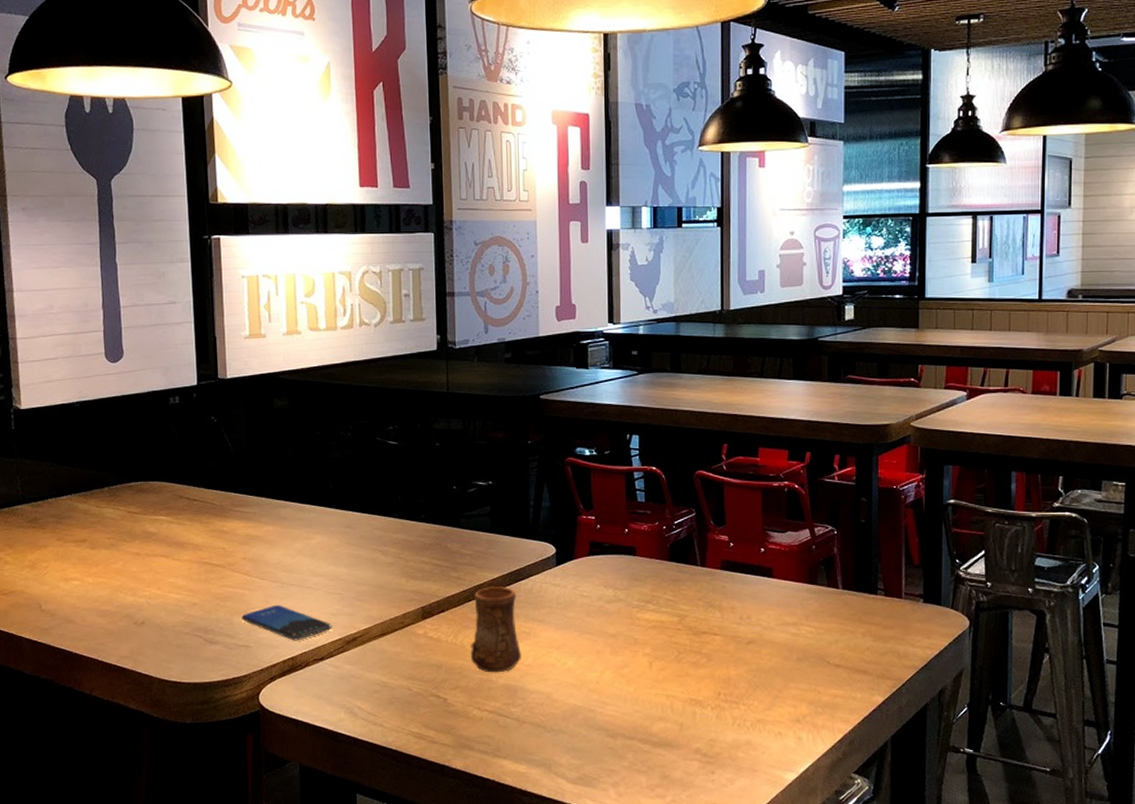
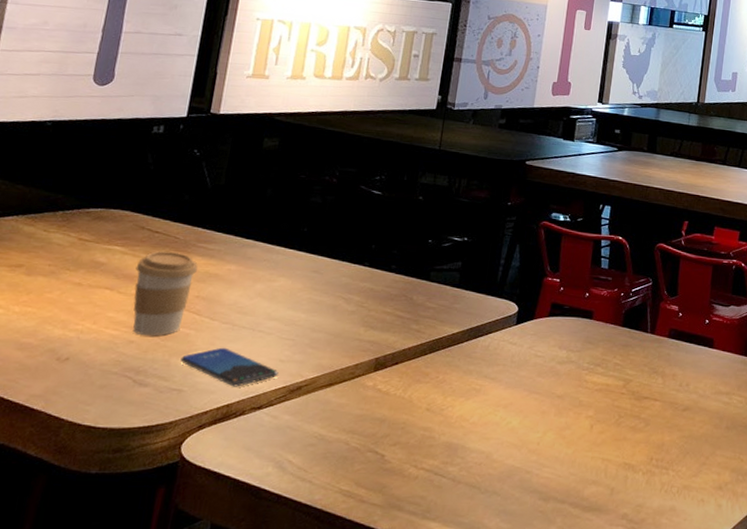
coffee cup: none [183,517,238,598] -> present [133,251,198,336]
cup: present [470,587,522,673] -> none [416,341,473,430]

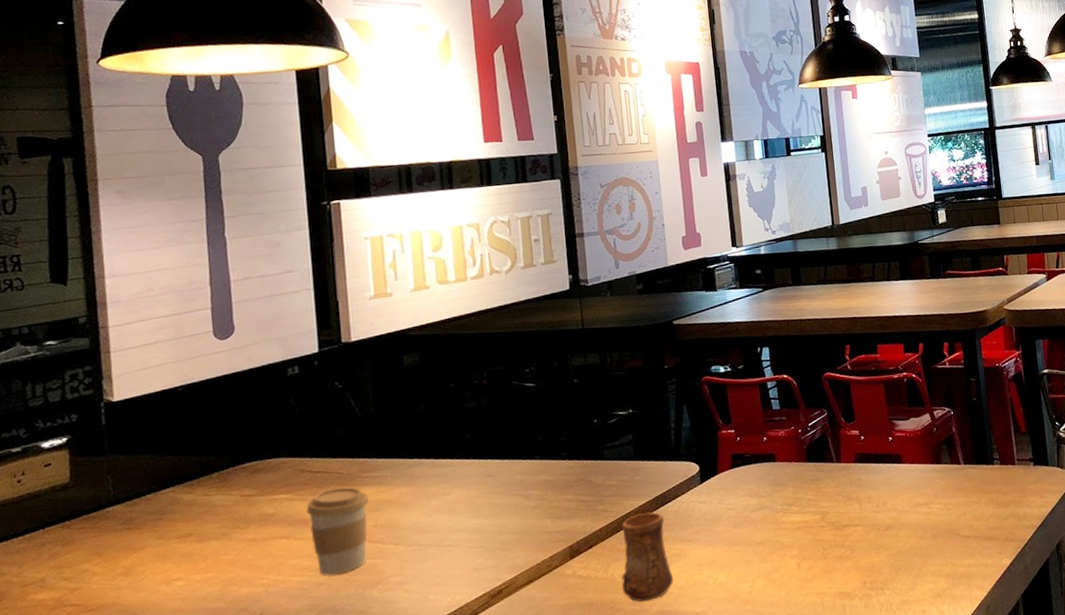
smartphone: present [180,347,279,387] -> none [374,568,476,605]
cup: none [416,341,473,430] -> present [621,512,674,602]

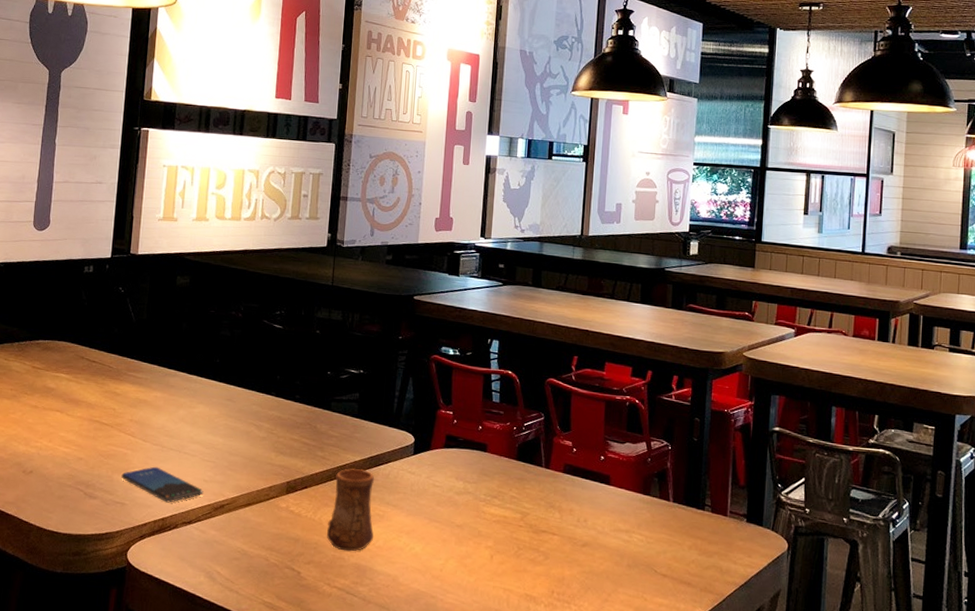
coffee cup: present [306,487,369,576] -> none [79,378,129,455]
smartphone: none [374,568,476,605] -> present [121,466,203,503]

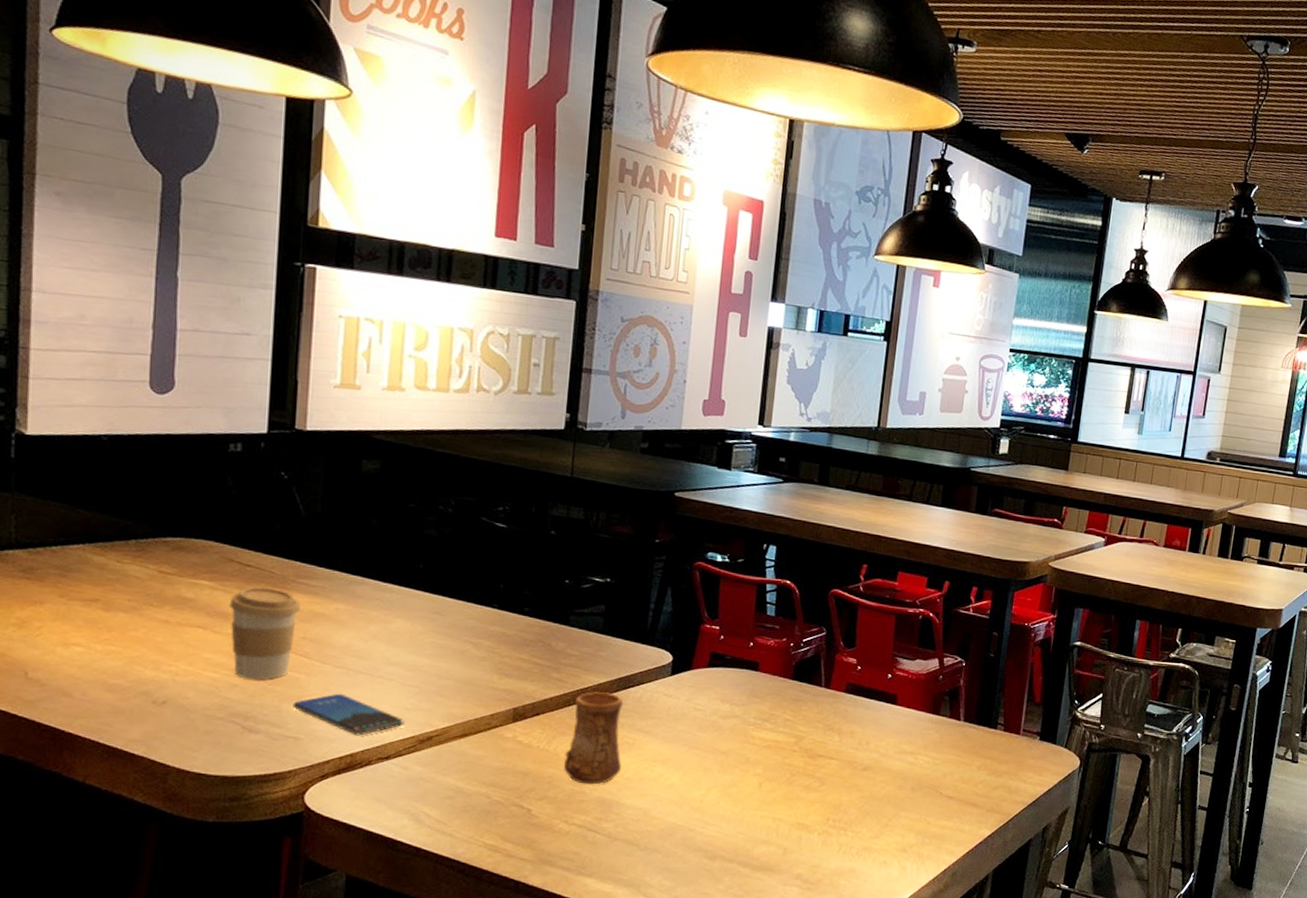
coffee cup: none [79,378,129,455] -> present [229,586,300,680]

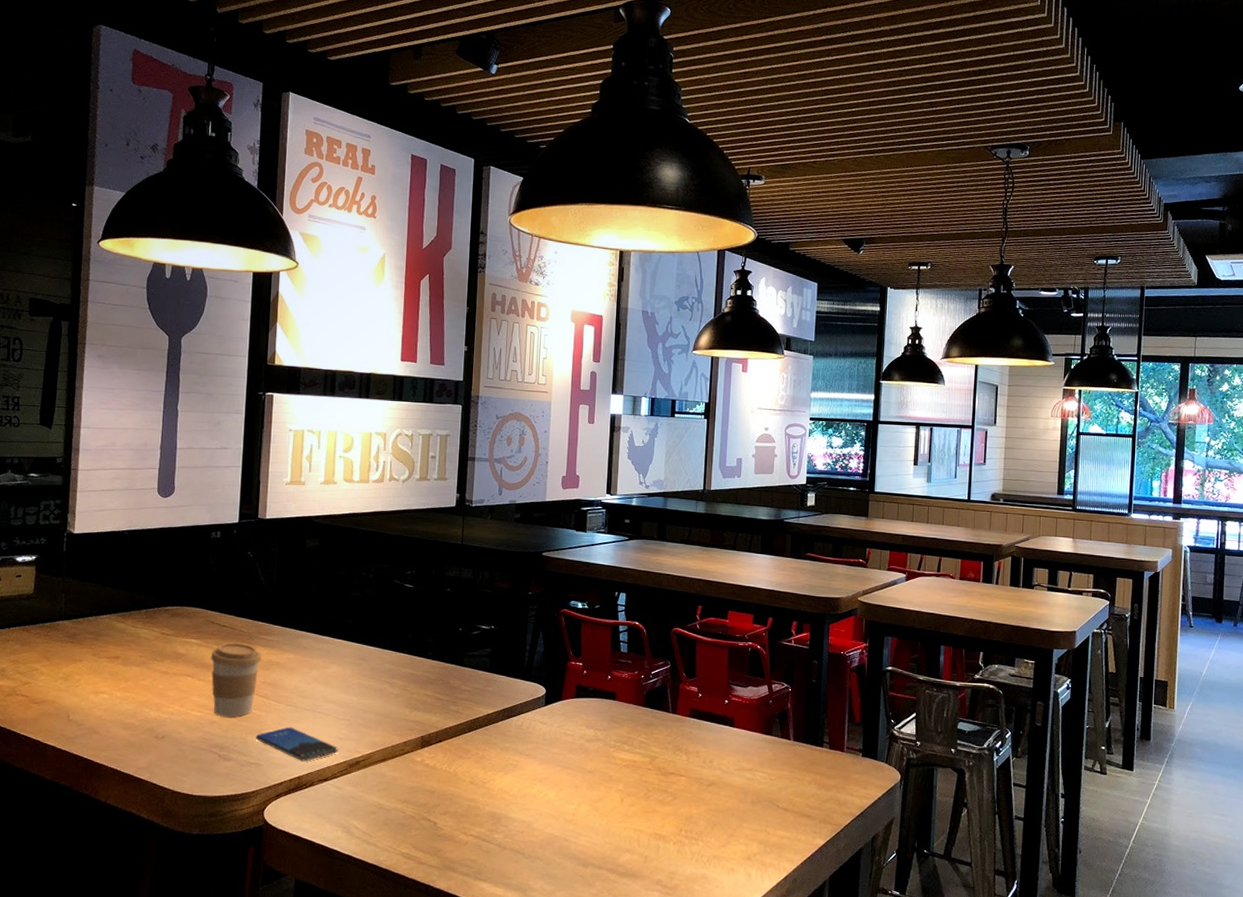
cup: present [563,692,624,785] -> none [461,721,508,801]

